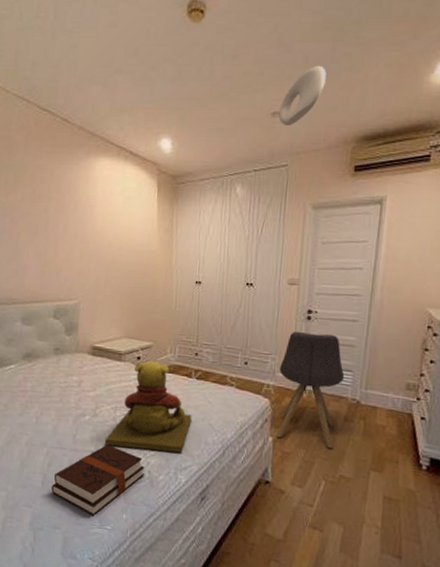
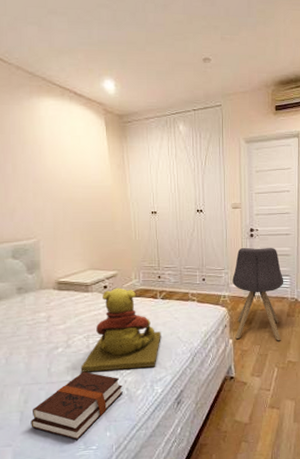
ceiling light: present [278,65,327,125] -> none [209,18,246,70]

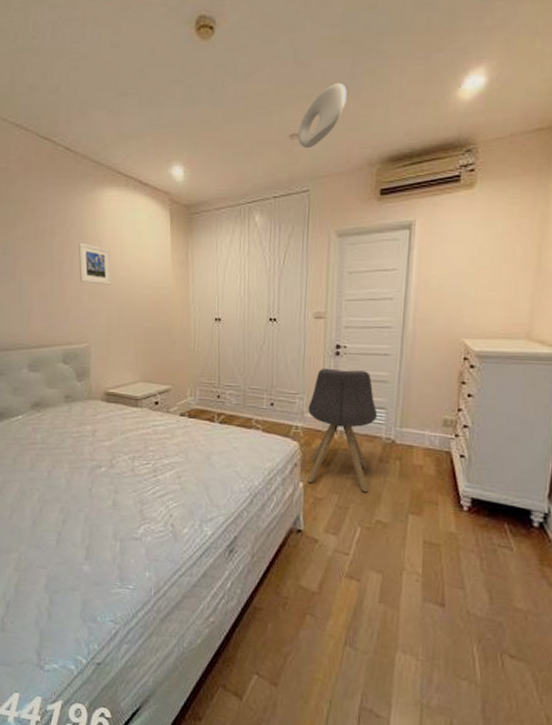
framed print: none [18,147,55,186] -> present [78,242,112,285]
hardback book: present [31,371,123,440] -> none [67,497,167,575]
teddy bear: present [80,288,161,373] -> none [123,405,216,503]
ceiling light: none [209,18,246,70] -> present [297,82,347,148]

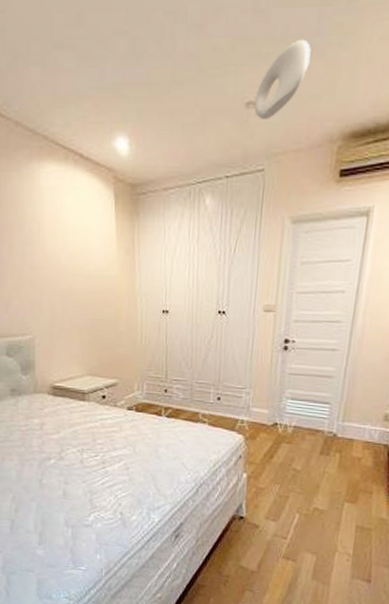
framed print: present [78,242,112,285] -> none [16,225,53,273]
chair: present [307,368,378,493] -> none [251,362,322,483]

